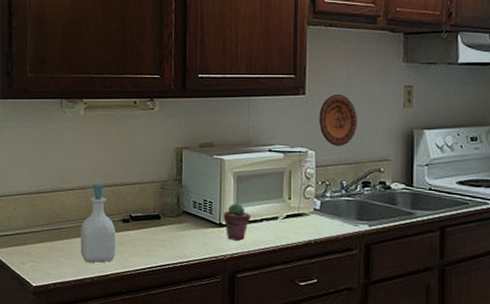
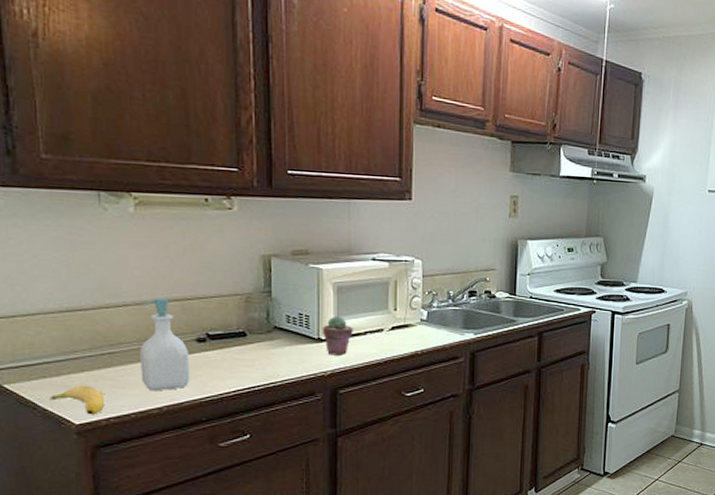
banana: none [18,253,54,279] -> present [50,385,104,415]
decorative plate: present [319,93,357,146] -> none [426,200,465,255]

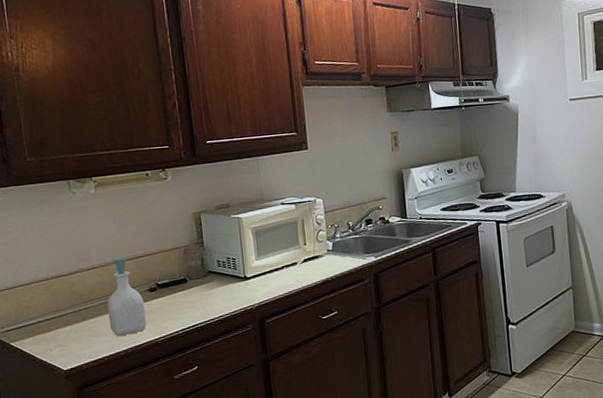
banana: present [50,385,104,415] -> none [44,337,84,362]
potted succulent: present [323,316,353,355] -> none [247,256,272,291]

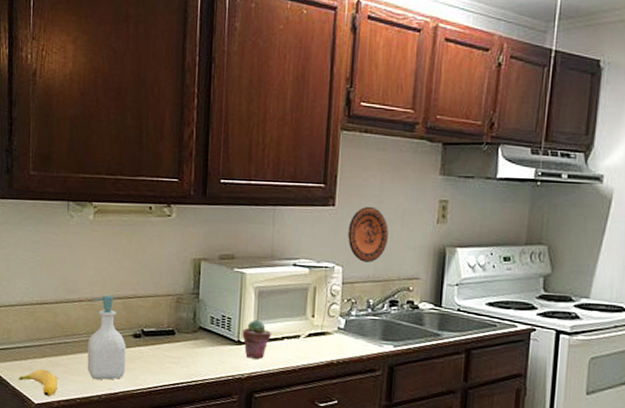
banana: none [44,337,84,362] -> present [18,369,58,397]
potted succulent: none [247,256,272,291] -> present [242,320,271,360]
decorative plate: none [322,145,356,192] -> present [348,206,389,262]

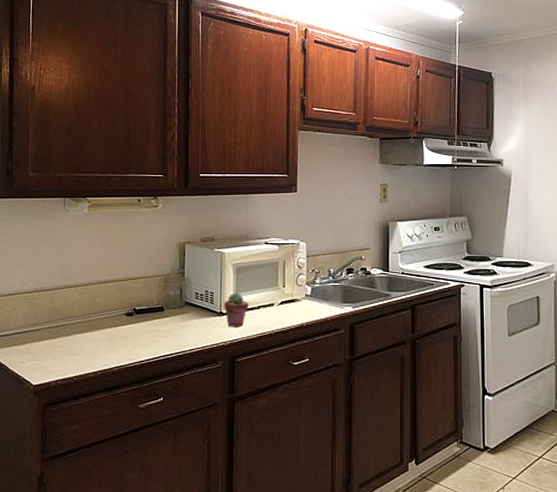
banana: present [18,369,58,397] -> none [17,351,55,377]
soap bottle: present [87,295,126,380] -> none [83,280,120,358]
decorative plate: present [348,206,389,262] -> none [309,191,342,237]

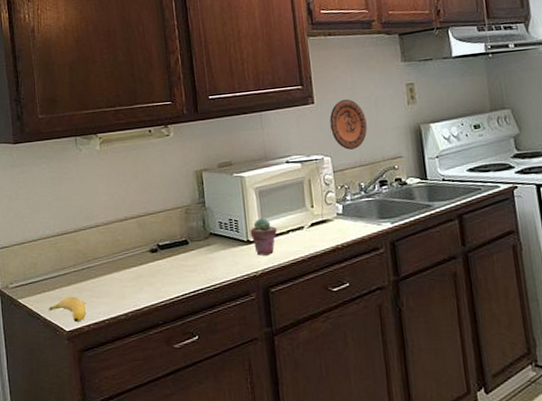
banana: none [17,351,55,377] -> present [48,296,86,323]
decorative plate: none [309,191,342,237] -> present [329,98,367,150]

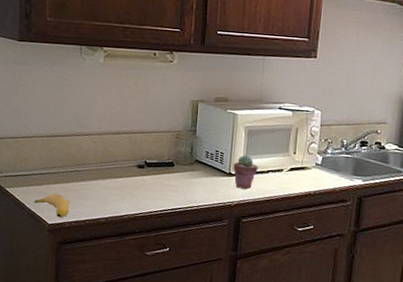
decorative plate: present [329,98,367,150] -> none [327,59,362,108]

